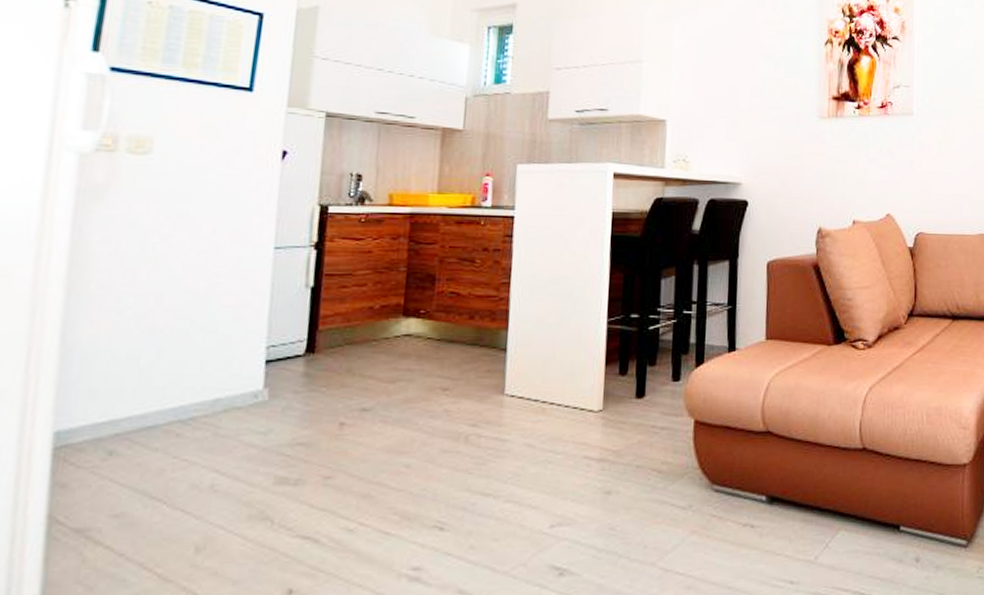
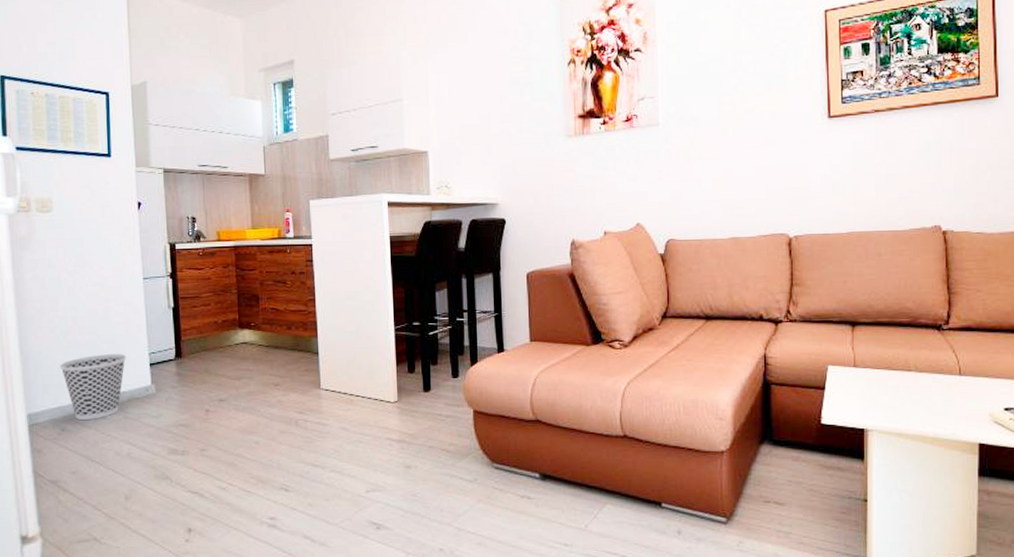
wastebasket: none [123,347,232,438] -> present [60,354,127,420]

